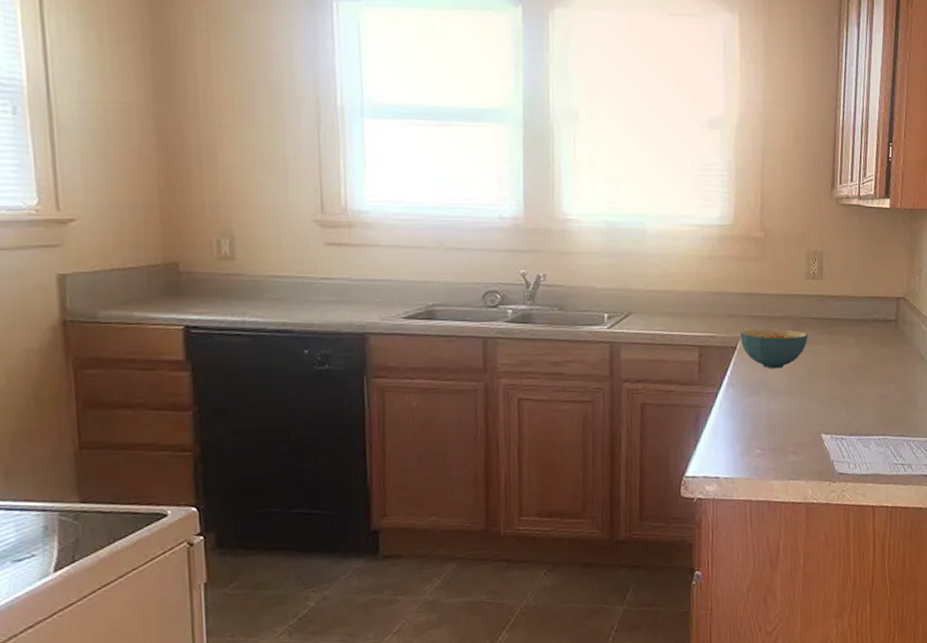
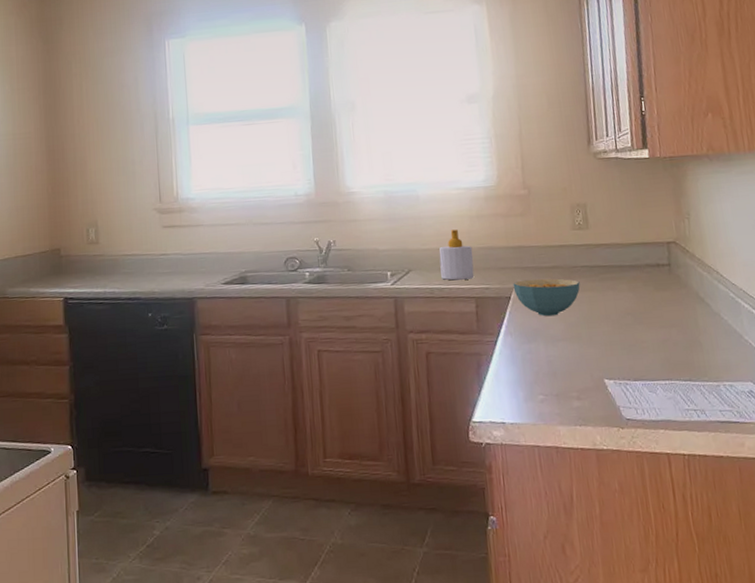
soap bottle: none [663,271,701,327] -> present [439,229,475,281]

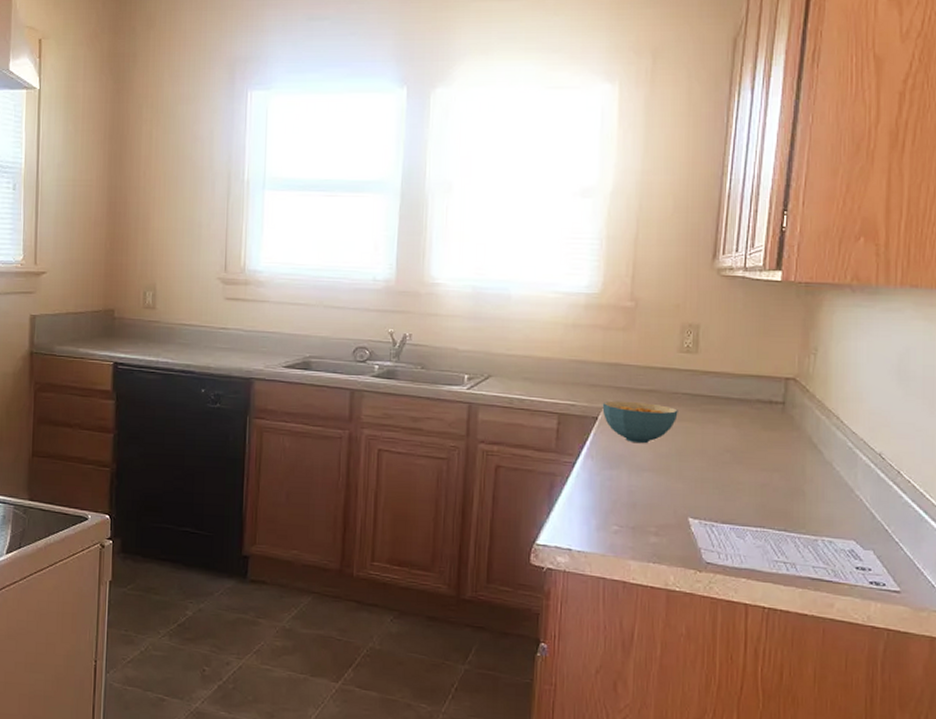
soap bottle: present [439,229,475,281] -> none [524,337,563,393]

